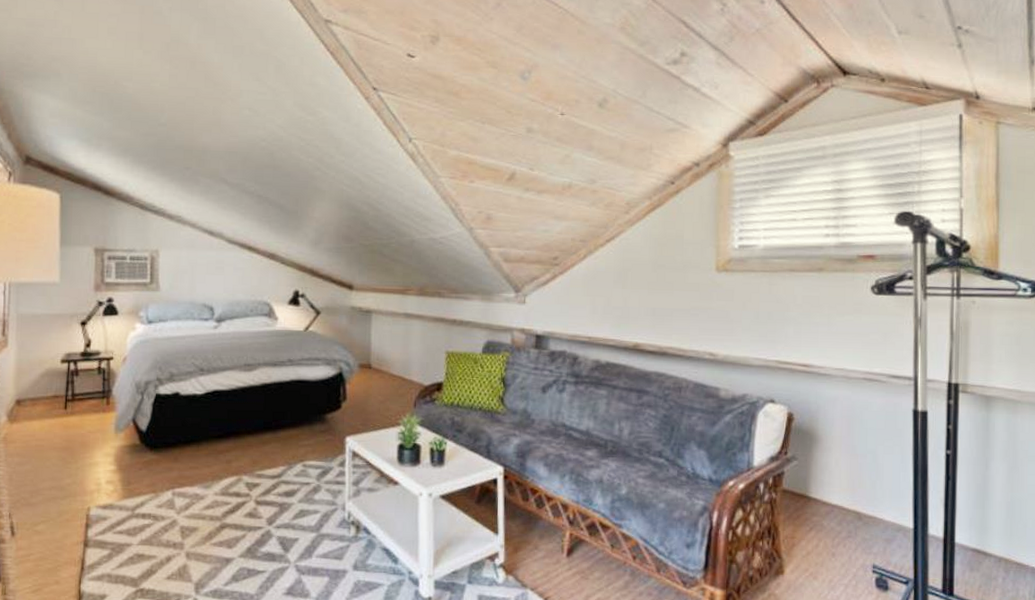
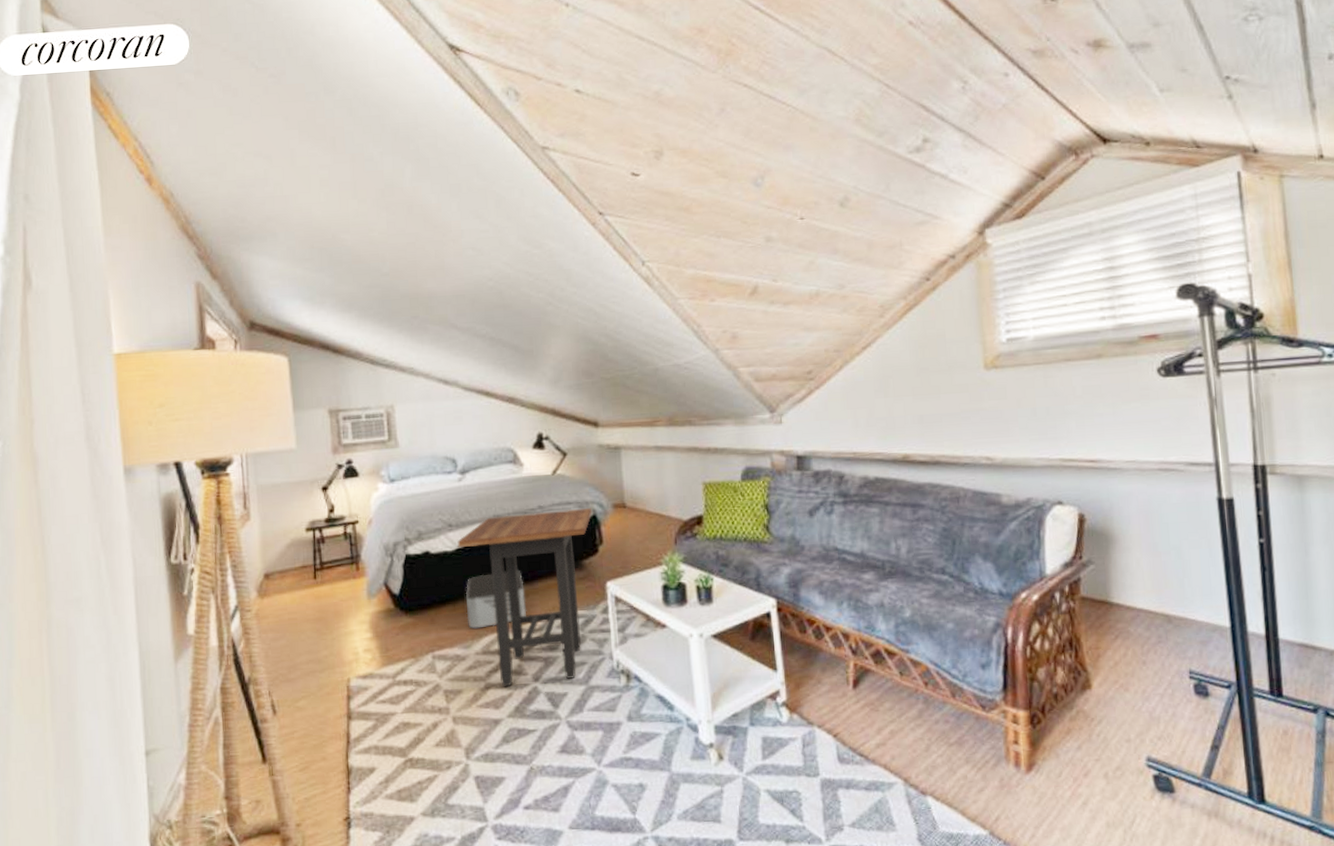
side table: none [207,364,339,528] -> present [457,507,593,687]
storage bin: none [209,417,268,470] -> present [466,570,527,629]

